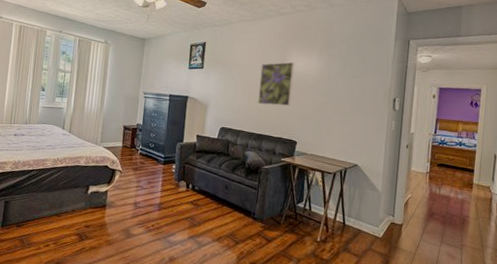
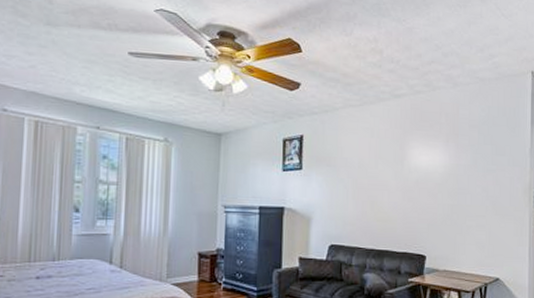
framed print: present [258,62,295,106] -> none [374,156,416,213]

